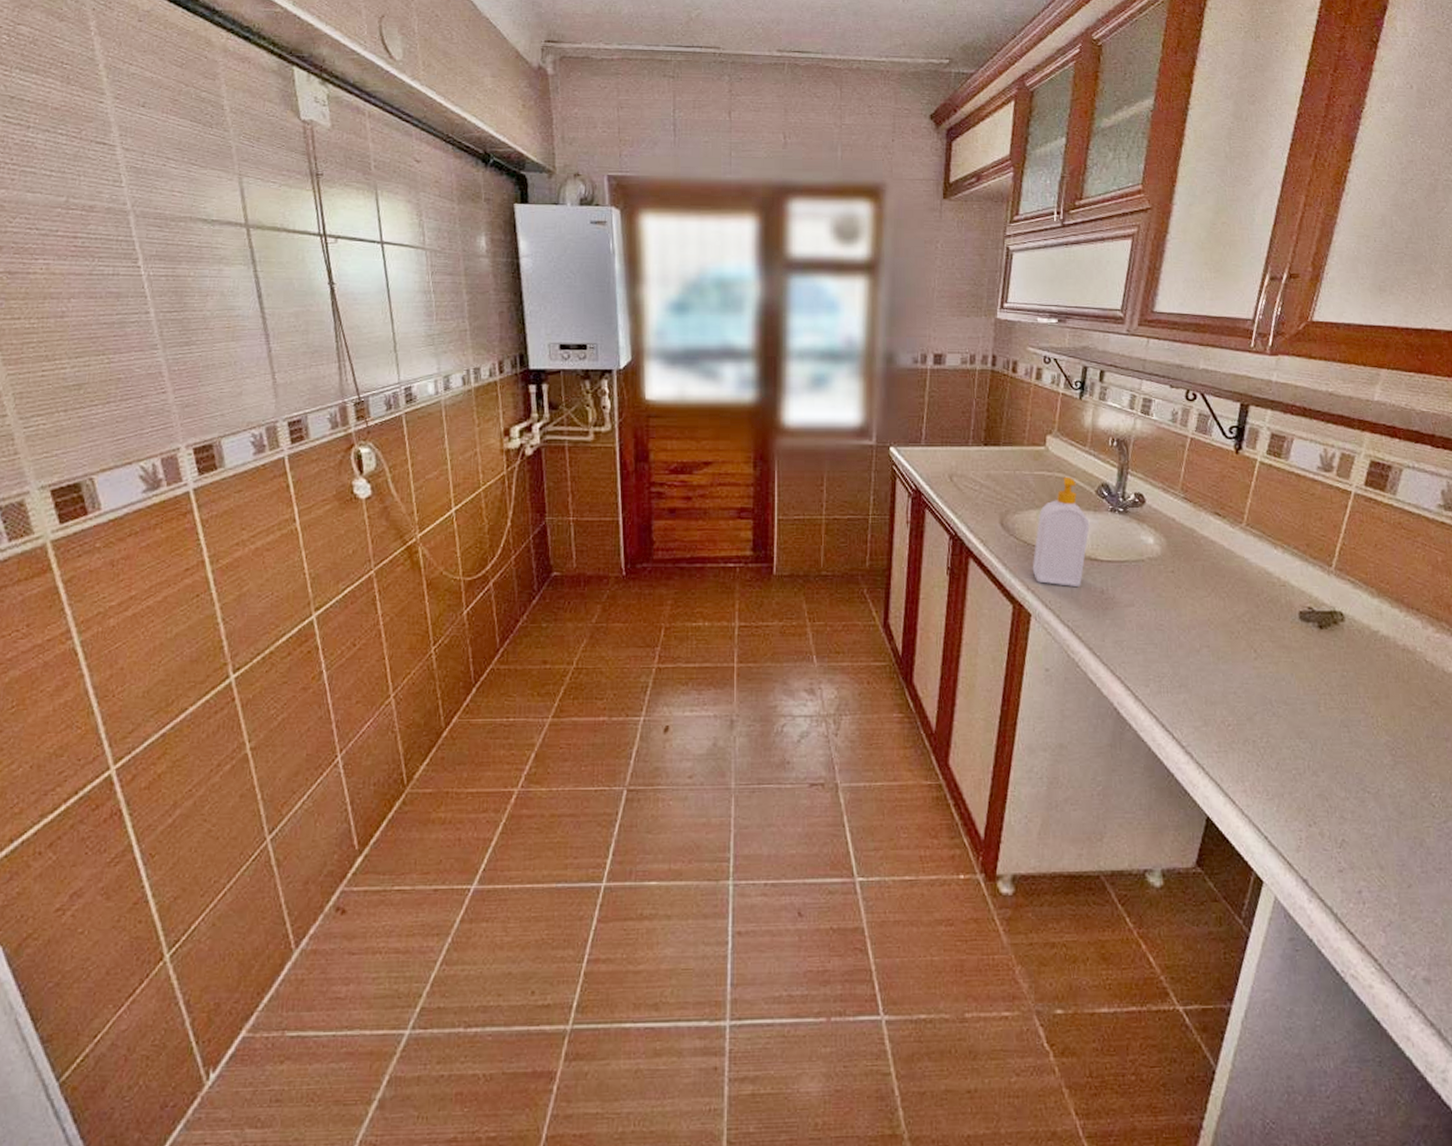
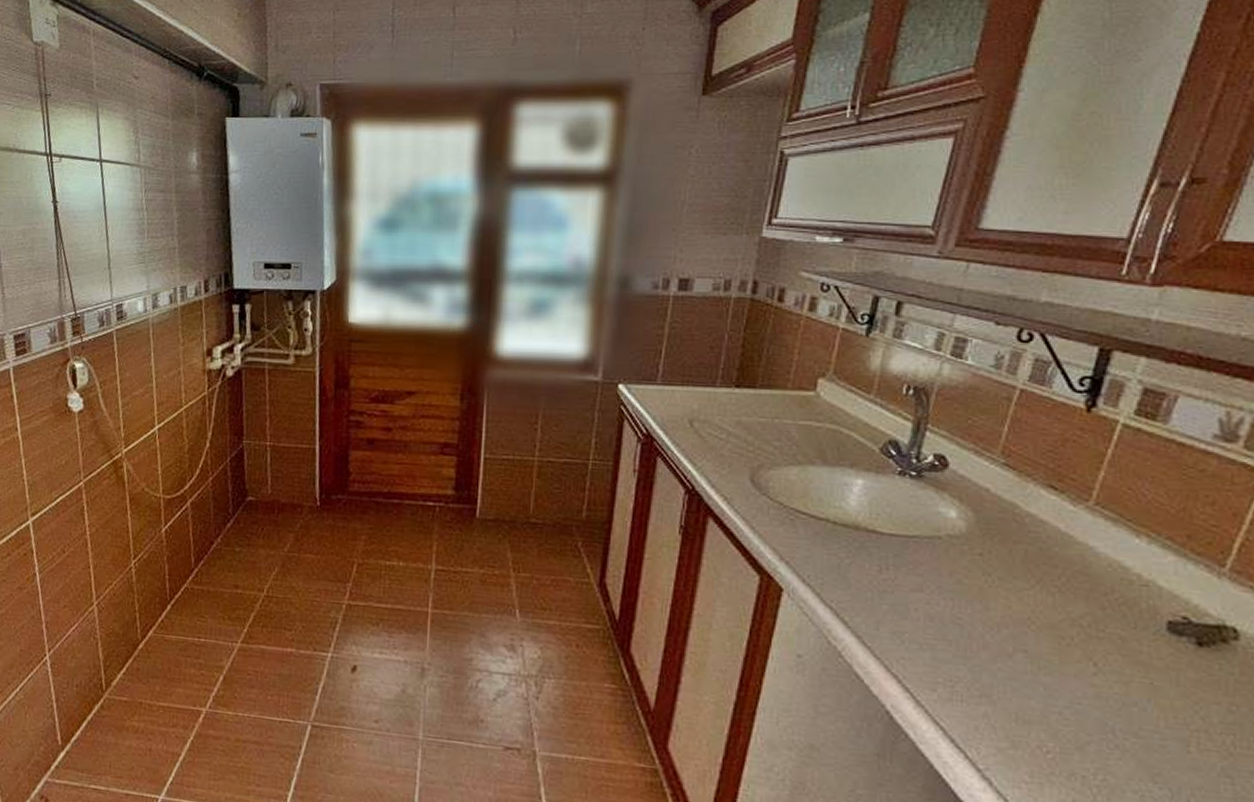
soap bottle: present [1032,476,1090,586] -> none [788,429,869,562]

